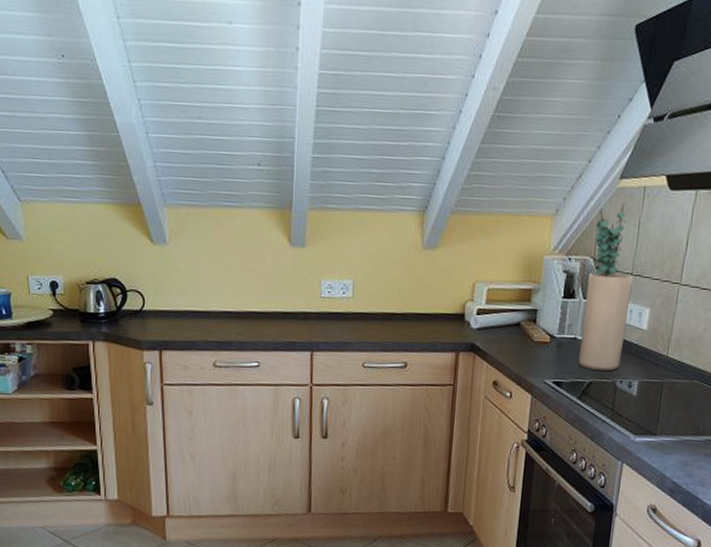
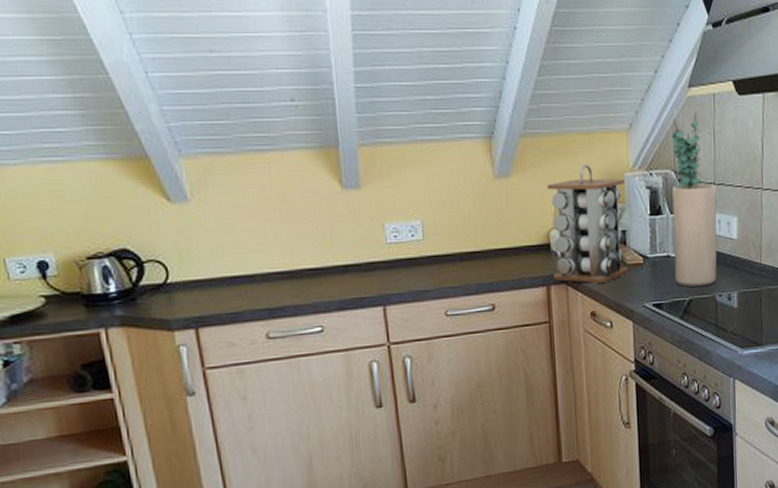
spice rack: none [462,244,543,356] -> present [547,164,629,284]

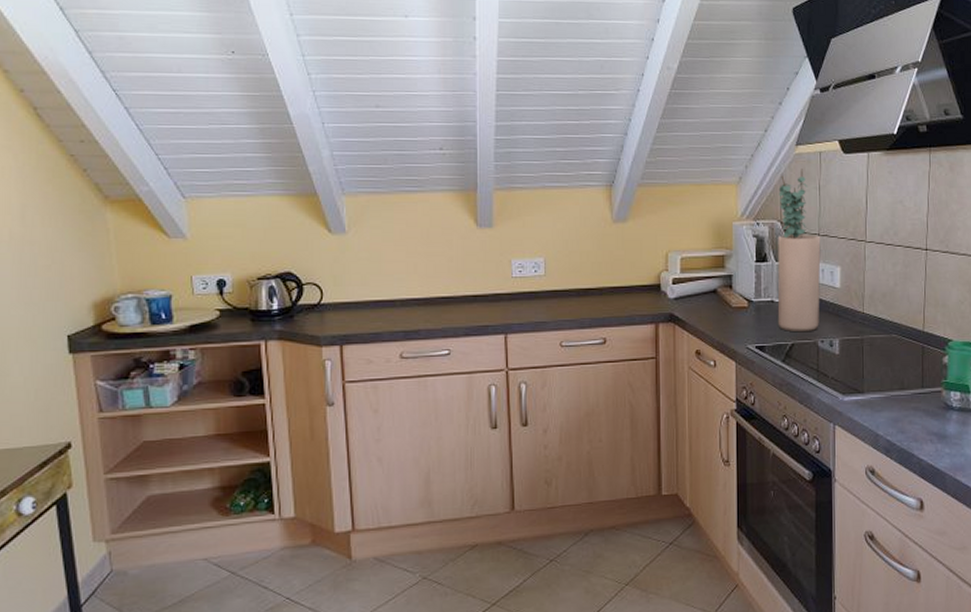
spice rack: present [547,164,629,284] -> none [660,213,734,323]

